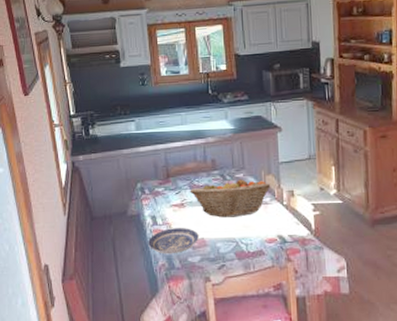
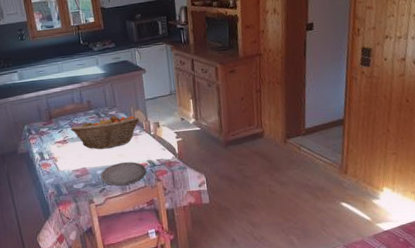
plate: present [148,228,199,254] -> none [38,160,81,184]
plate: none [220,235,275,264] -> present [100,162,146,186]

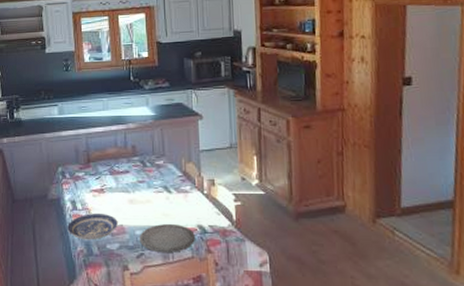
plate: none [38,160,81,184] -> present [67,214,118,240]
fruit basket: present [70,115,140,150] -> none [110,166,191,205]

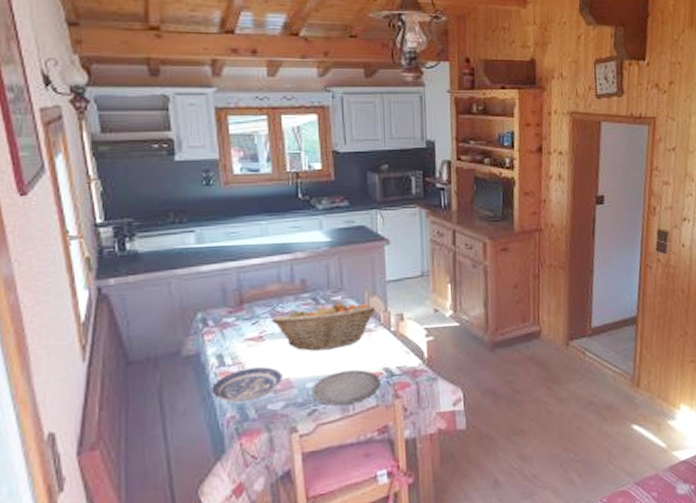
fruit basket: none [110,166,191,205] -> present [271,302,376,351]

